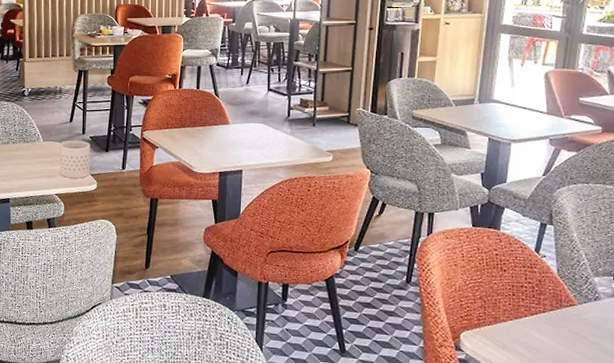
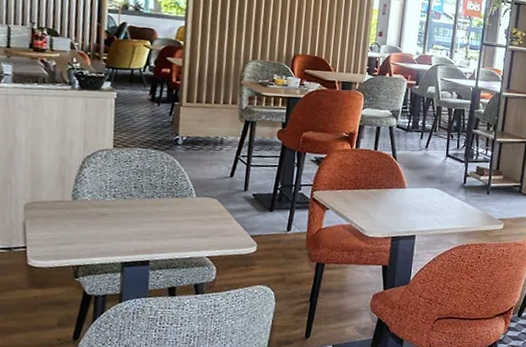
mug: present [59,140,91,178] -> none [213,197,253,240]

